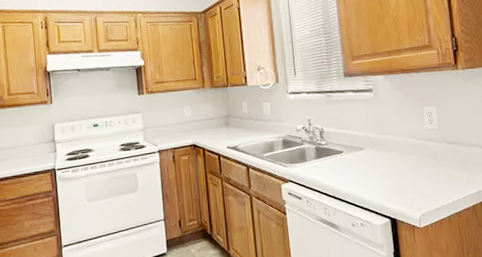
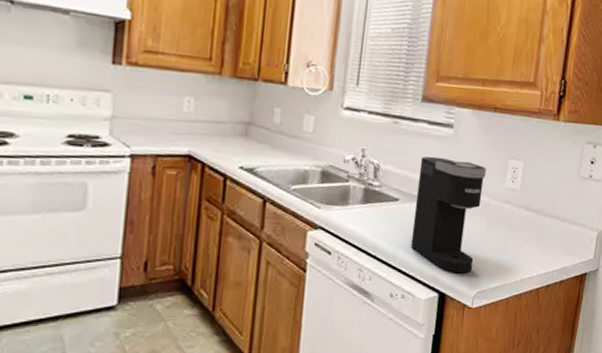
coffee maker: none [353,114,414,202] -> present [410,156,487,274]

